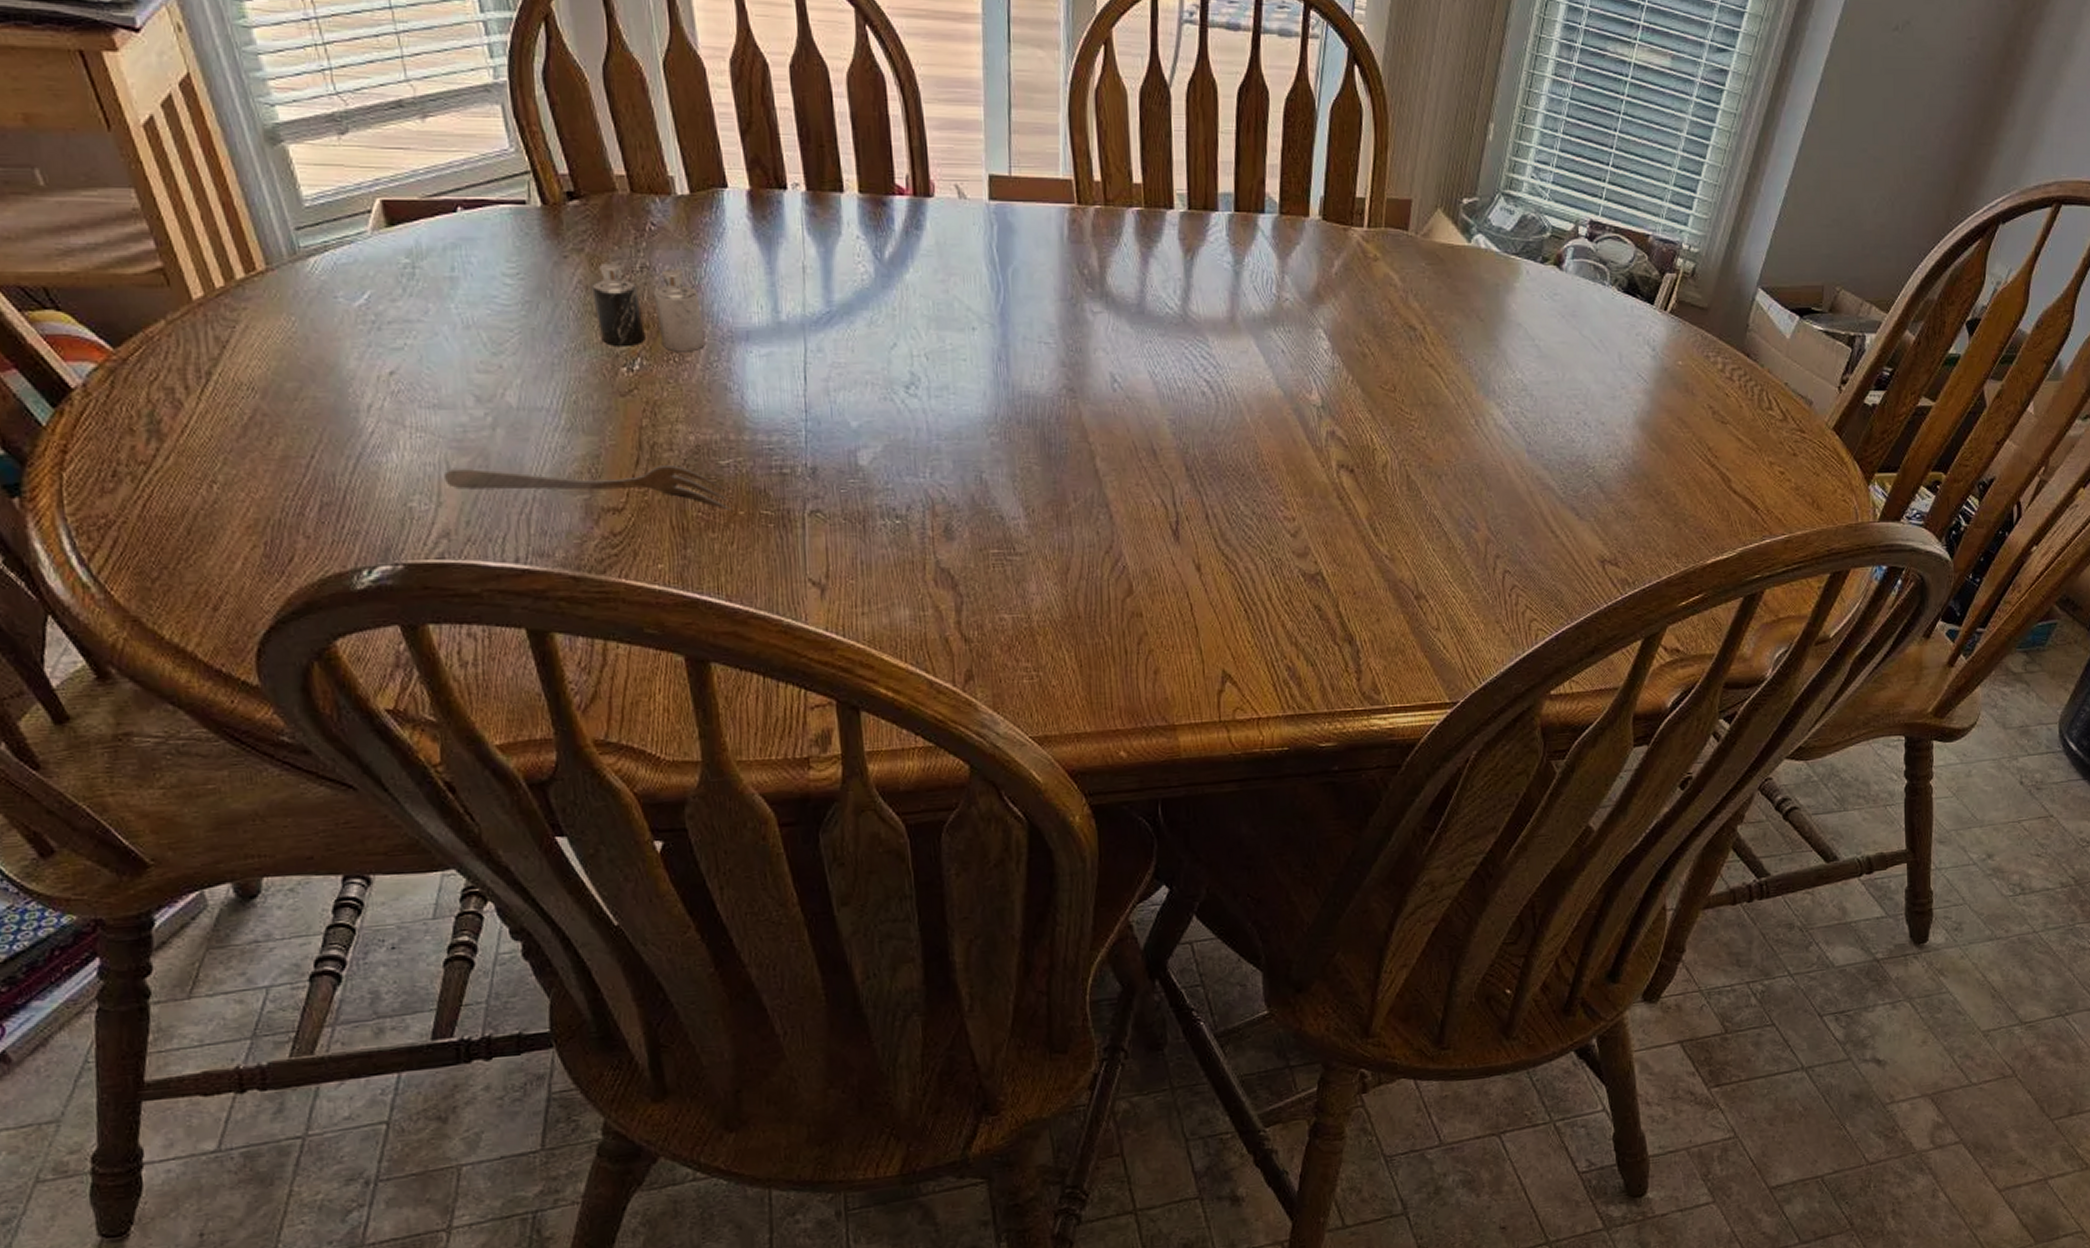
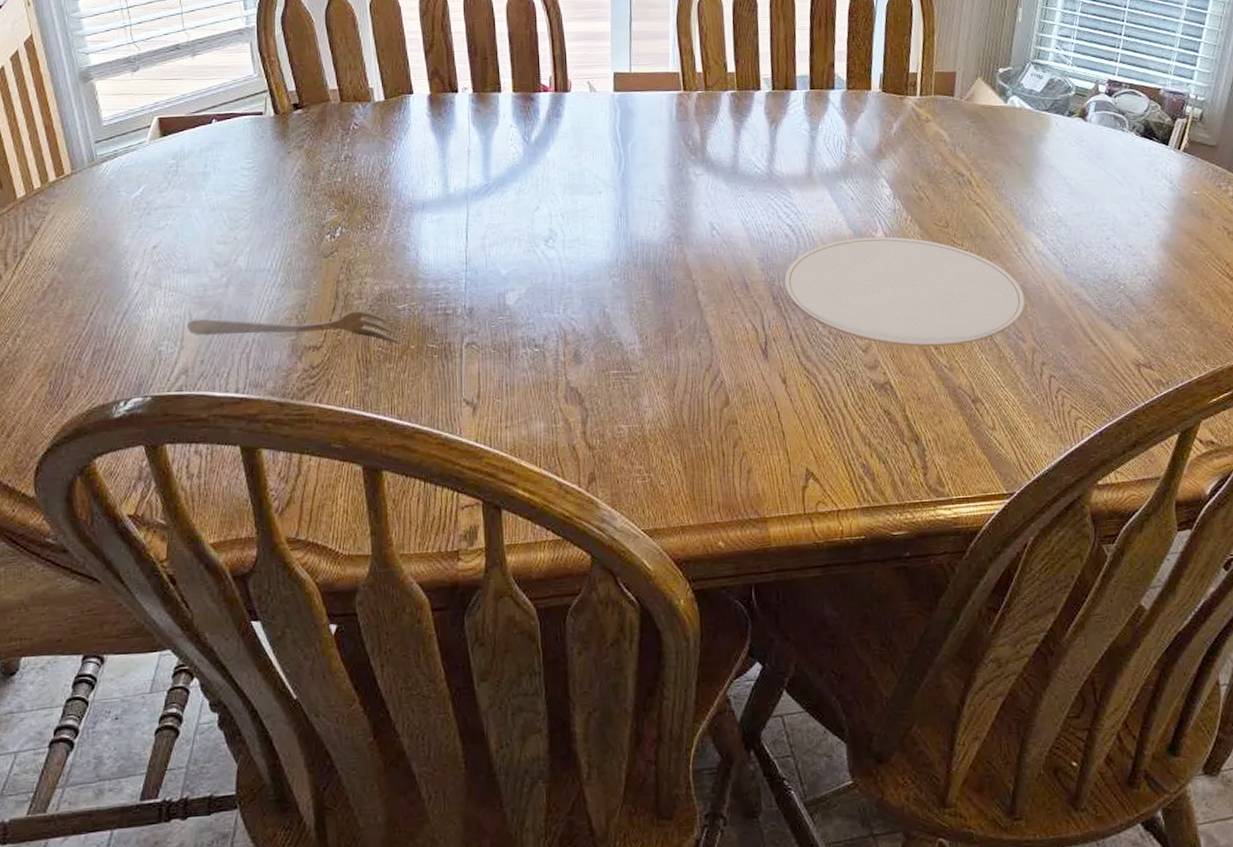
candle: present [592,262,706,352] -> none [307,154,391,221]
plate: none [1200,400,1480,534] -> present [784,236,1025,348]

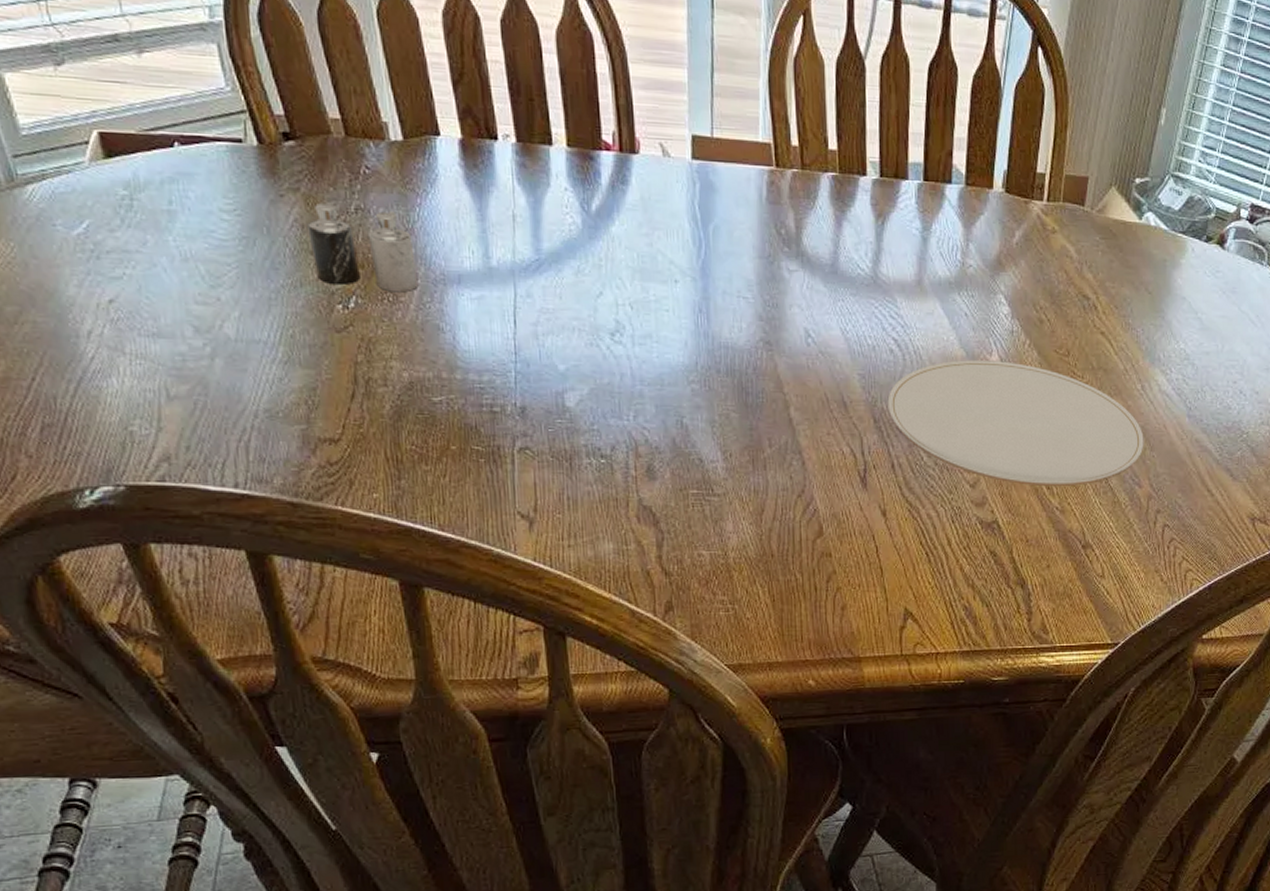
fork: present [188,309,406,346] -> none [164,396,445,446]
candle: none [307,154,391,221] -> present [307,202,419,293]

